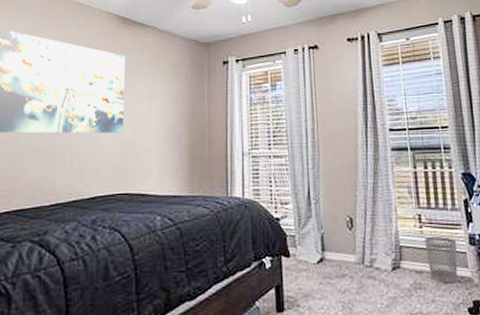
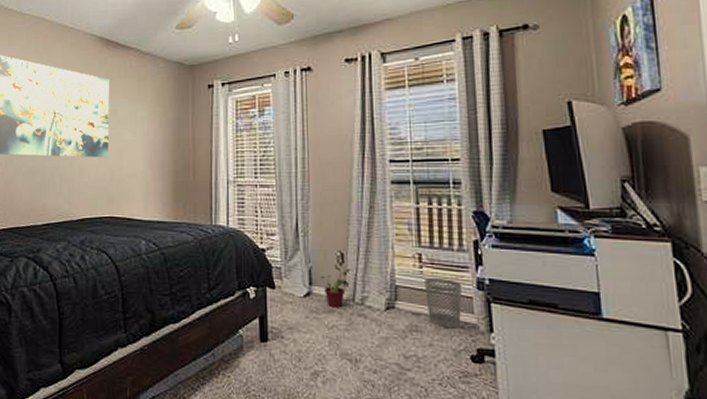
potted plant: none [331,228,361,272] -> present [320,264,353,308]

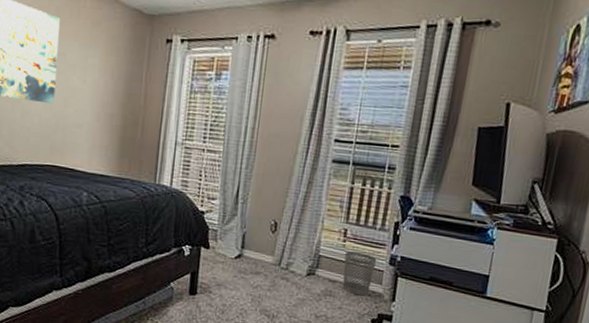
potted plant: present [320,264,353,308] -> none [252,231,283,271]

